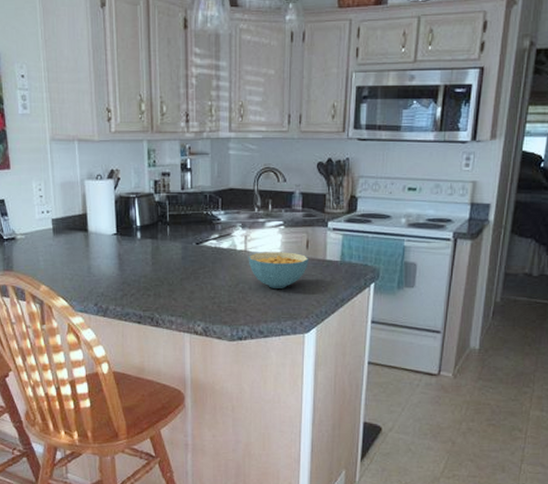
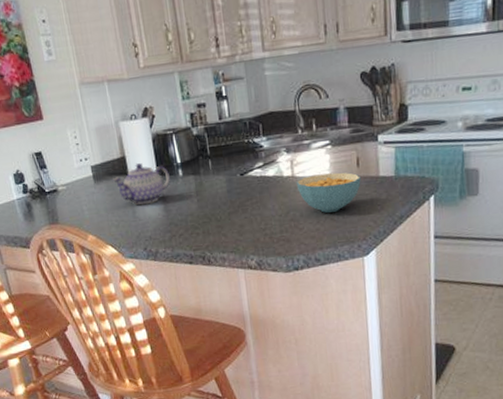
teapot: none [71,222,128,262] -> present [112,163,170,205]

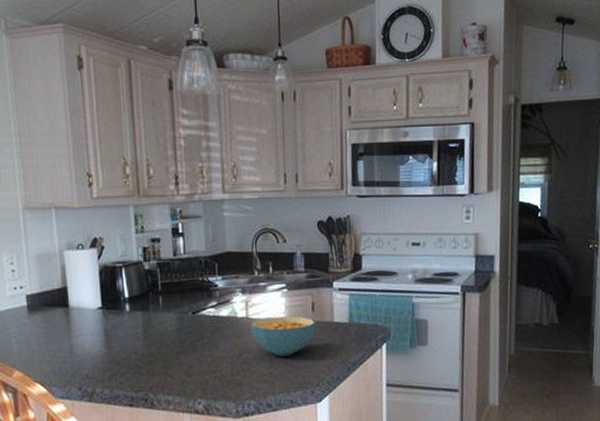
teapot: present [112,163,170,205] -> none [49,295,115,340]

